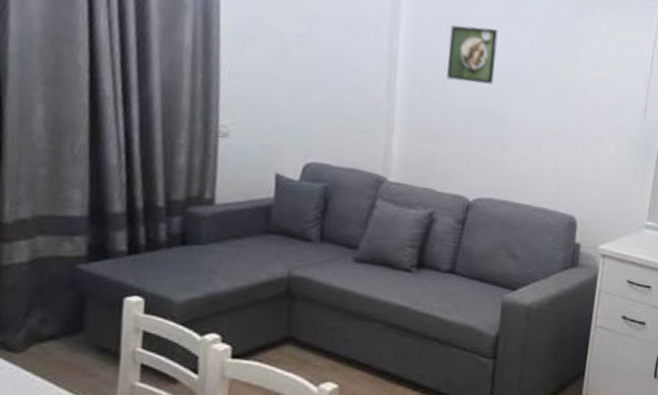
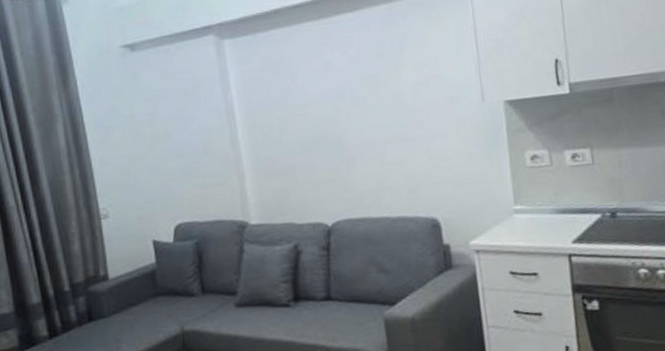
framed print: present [446,25,498,85] -> none [274,58,325,117]

